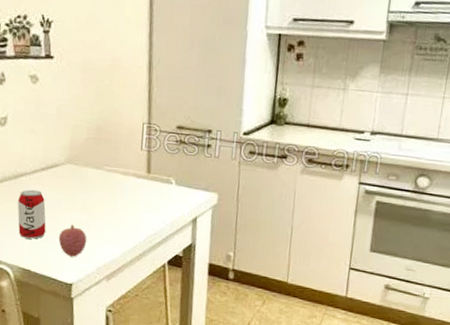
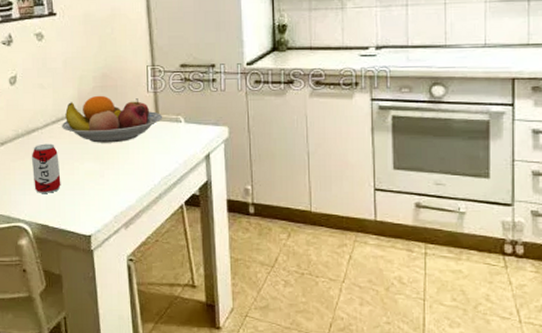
fruit bowl: none [50,147,155,197] -> present [61,95,163,143]
fruit: present [58,224,87,257] -> none [74,174,102,207]

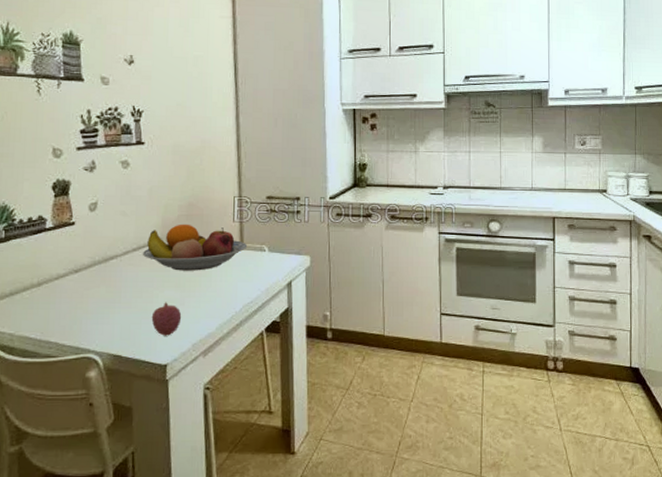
beverage can: present [32,143,61,193] -> none [108,271,138,322]
fruit: none [74,174,102,207] -> present [151,302,182,336]

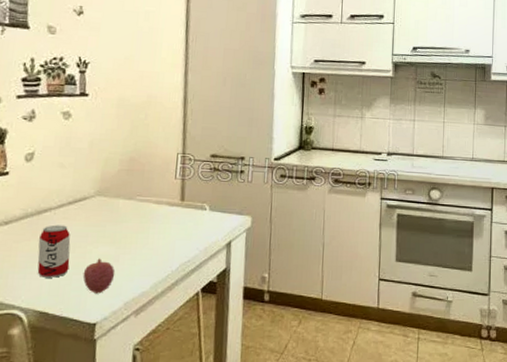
beverage can: none [108,271,138,322] -> present [37,225,71,278]
fruit bowl: present [142,224,248,271] -> none [77,178,189,227]

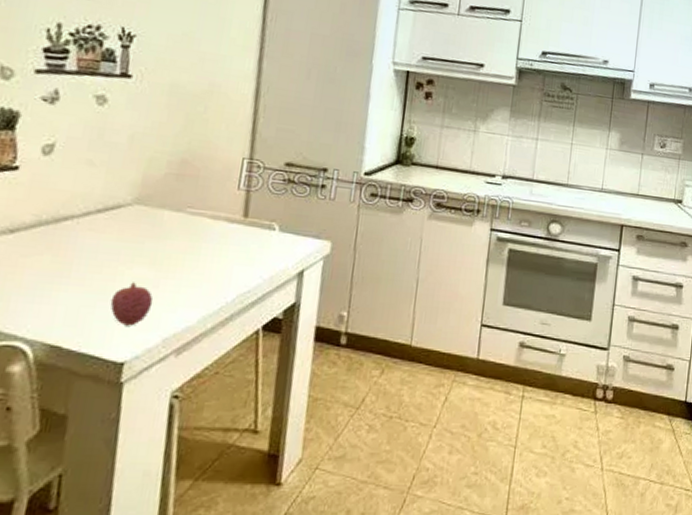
beverage can: present [37,225,71,278] -> none [50,237,98,304]

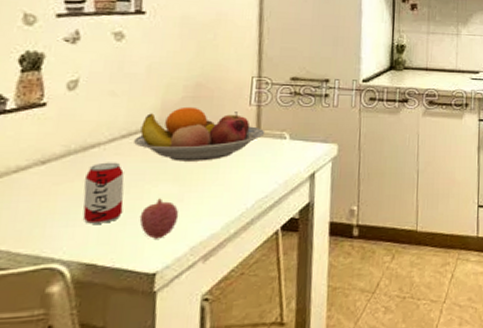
beverage can: none [50,237,98,304] -> present [82,162,125,224]
fruit bowl: none [108,184,253,247] -> present [133,106,266,161]

